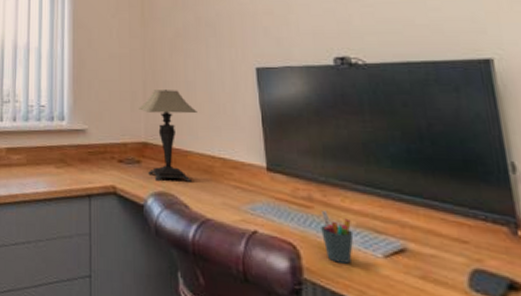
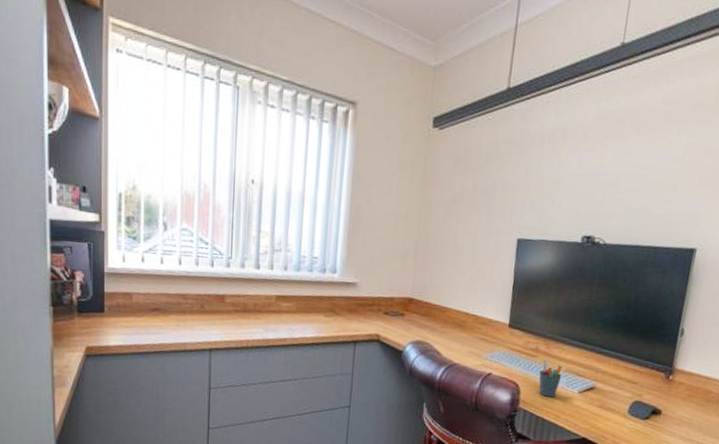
table lamp: present [138,90,197,182] -> none [408,251,461,334]

